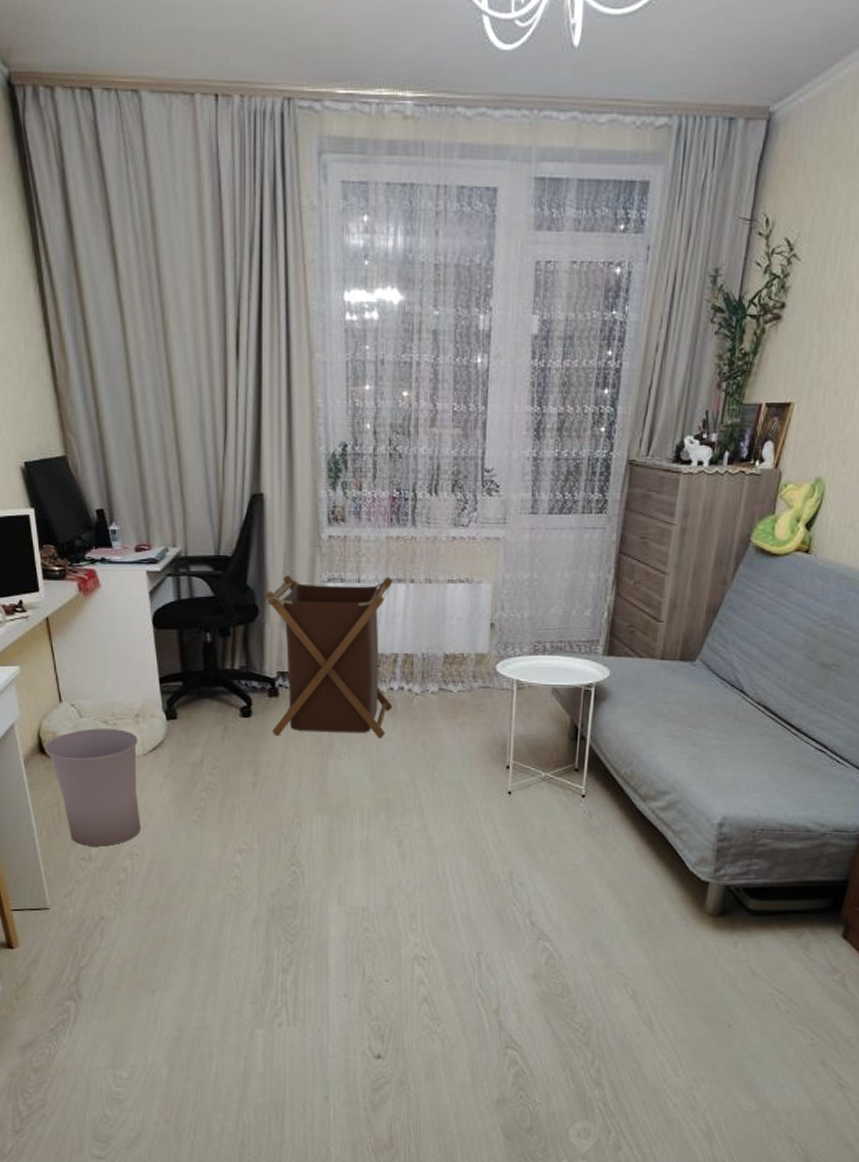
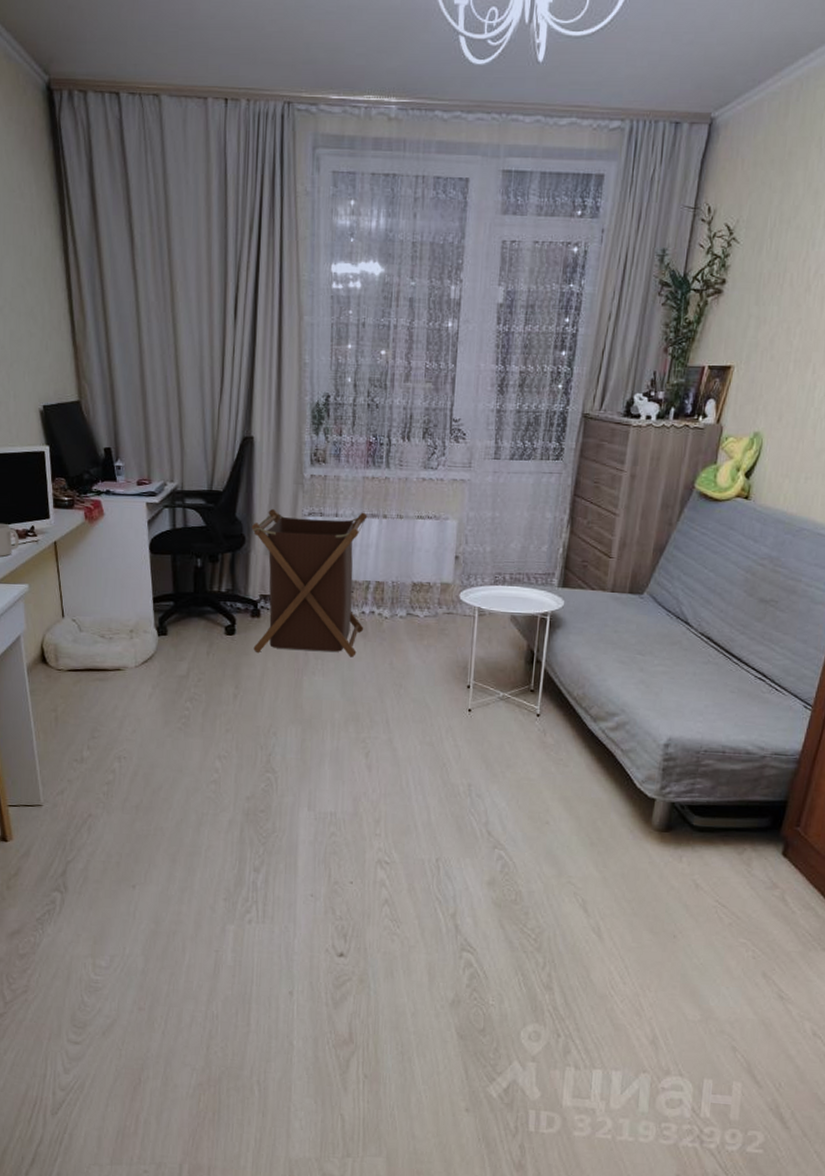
waste bin: present [45,728,141,847] -> none [47,641,131,750]

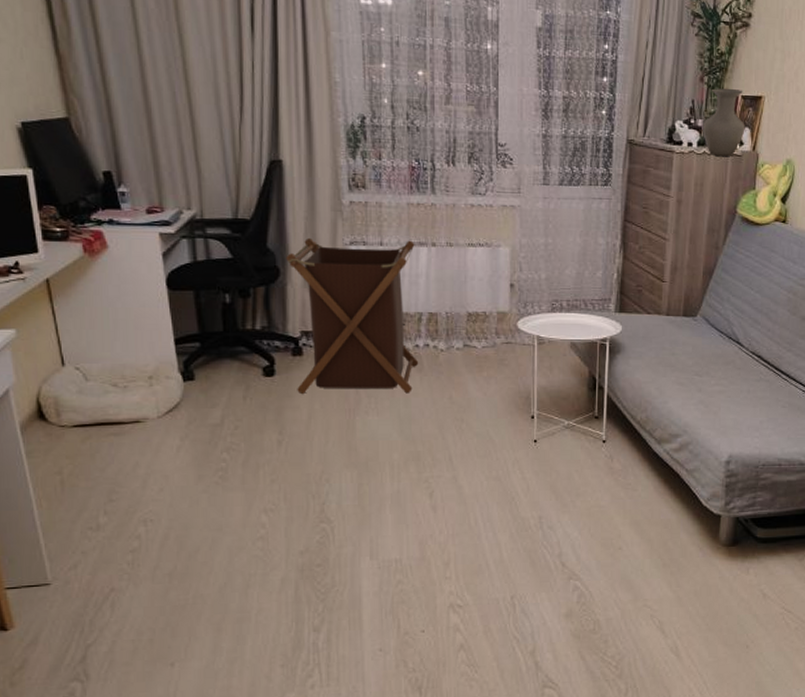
vase: none [663,358,710,430] -> present [703,88,745,157]

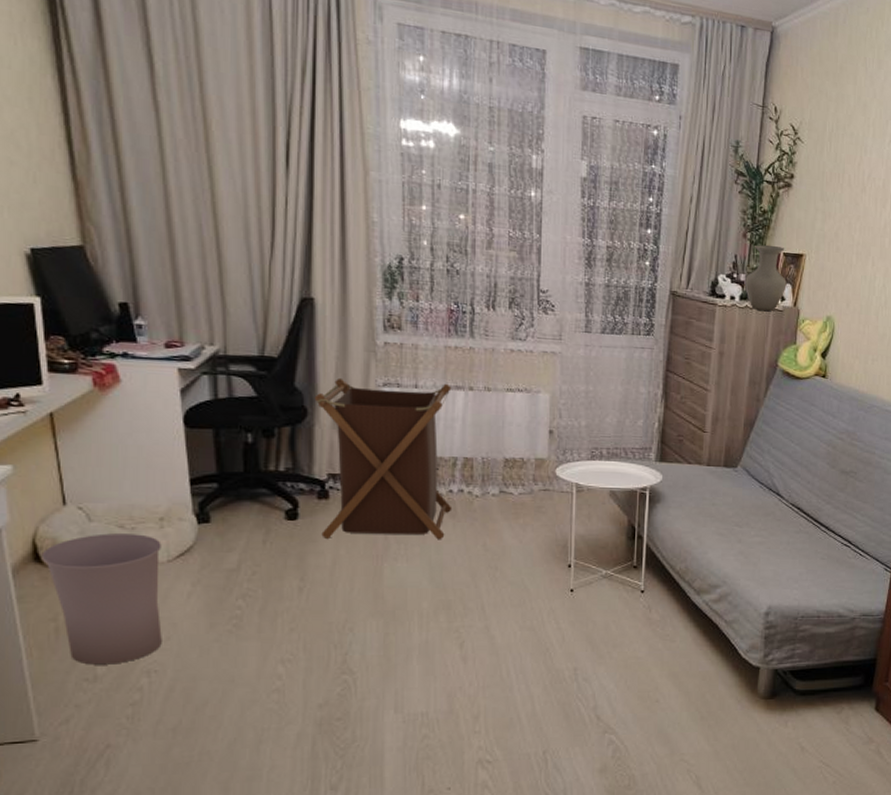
waste bin: none [45,392,156,515] -> present [41,533,162,665]

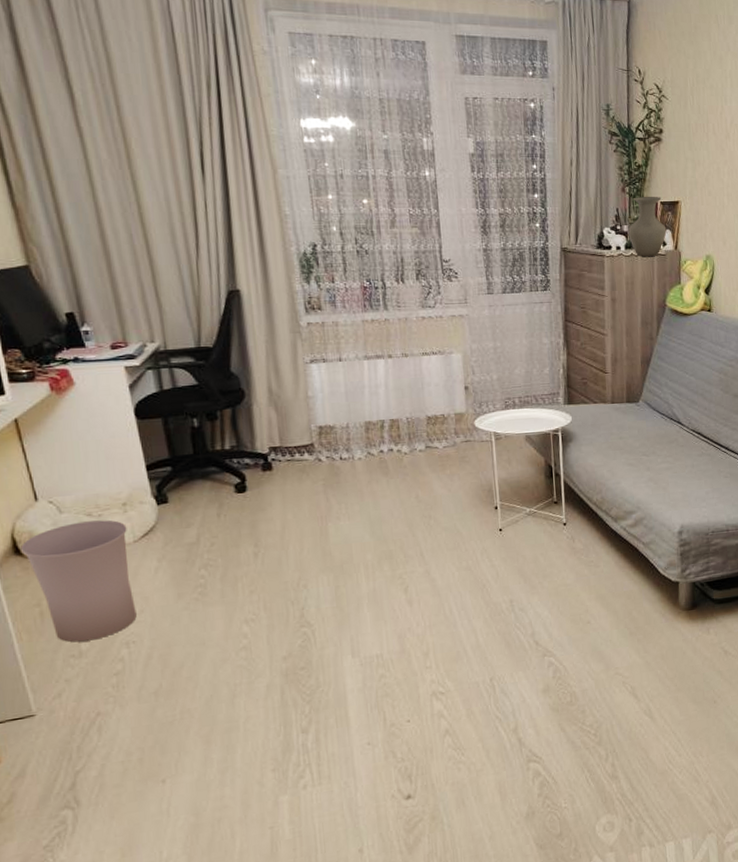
laundry basket: present [314,377,453,540] -> none [249,354,385,506]

